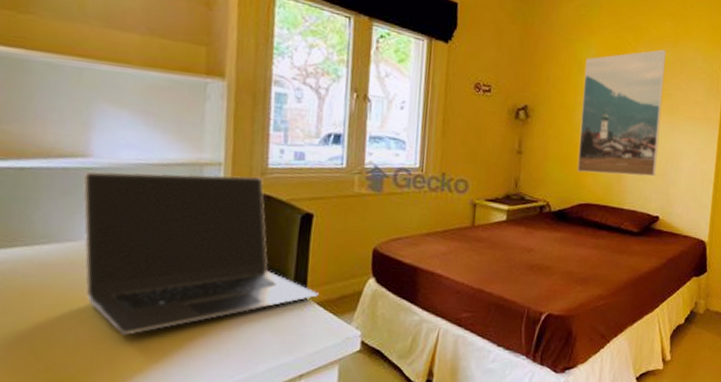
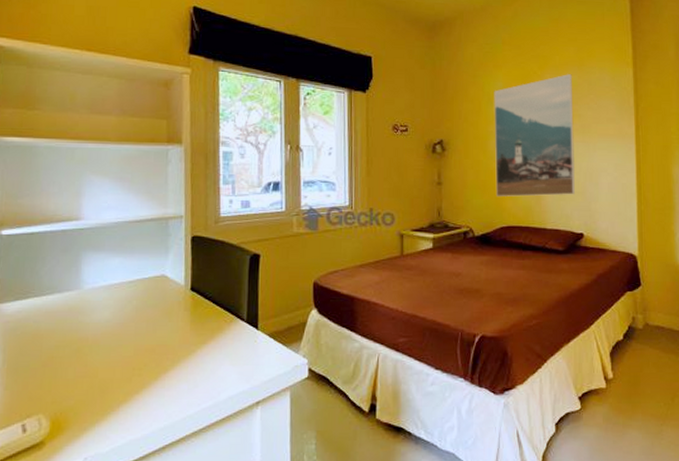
laptop: present [83,171,319,335] -> none [77,225,269,370]

